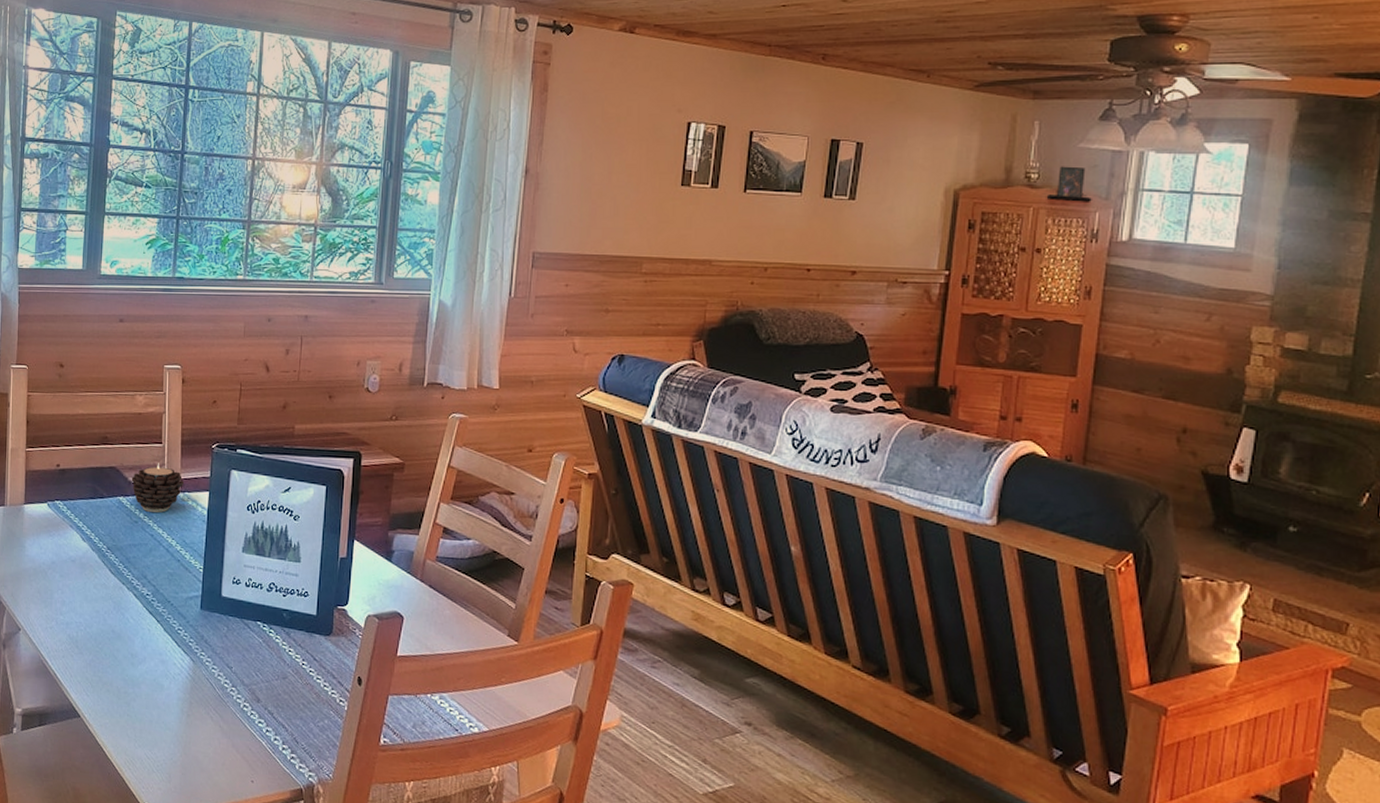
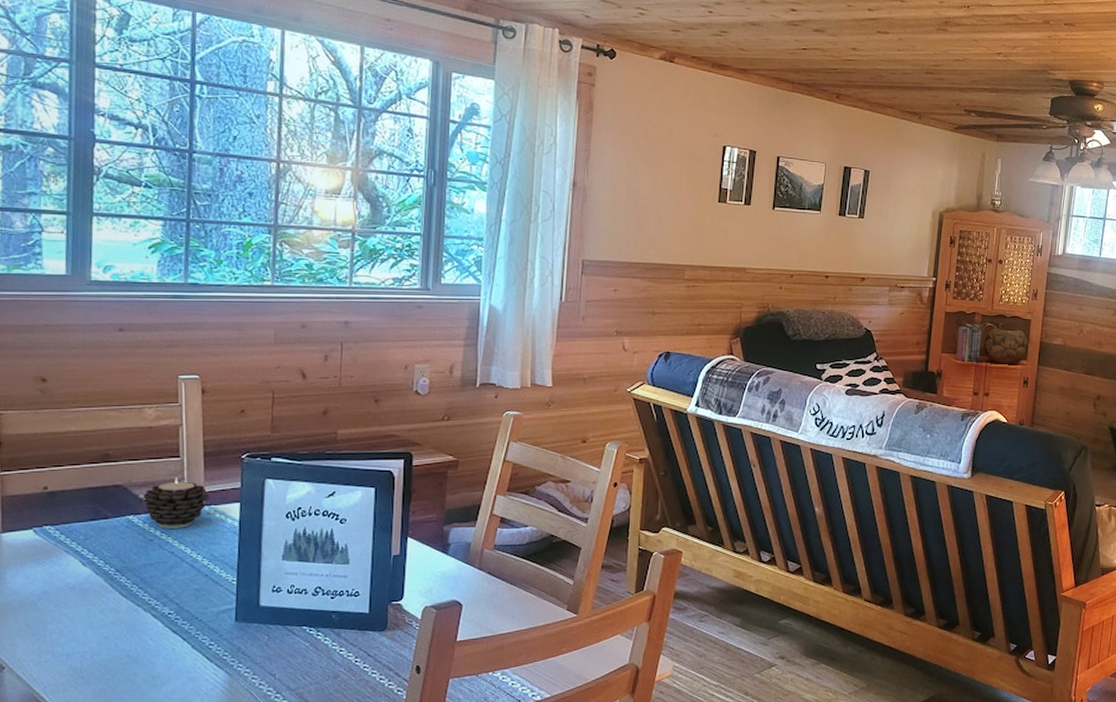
books: none [977,328,1013,379] -> present [957,323,982,363]
decorative bowl: none [1014,335,1079,384] -> present [983,328,1029,365]
photo frame: present [1046,166,1092,202] -> none [1006,195,1038,224]

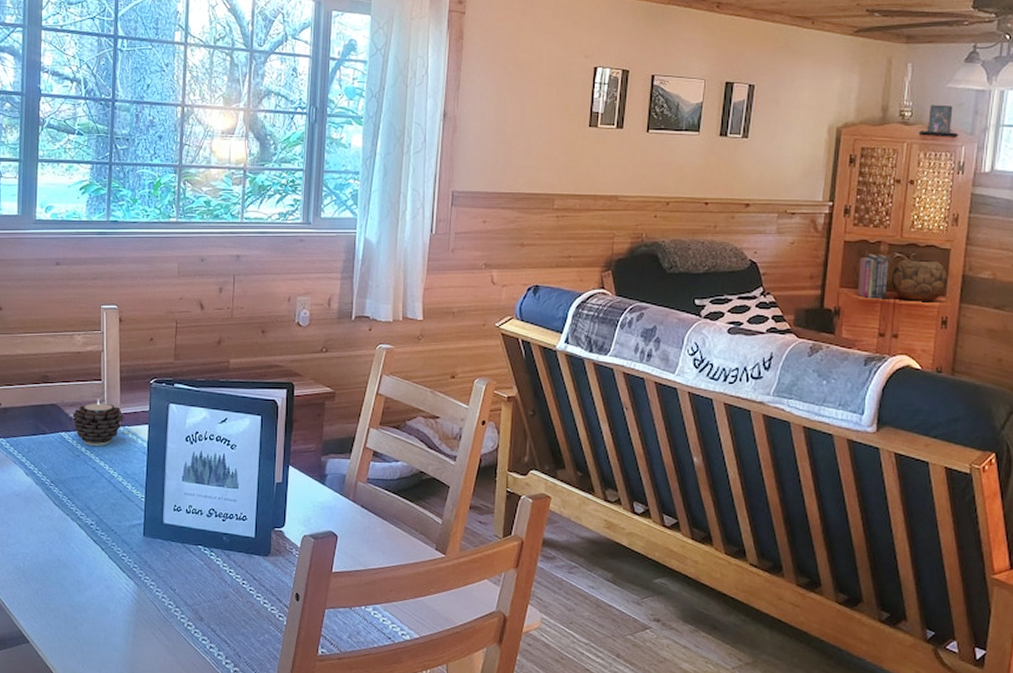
photo frame: none [1006,195,1038,224] -> present [918,104,958,137]

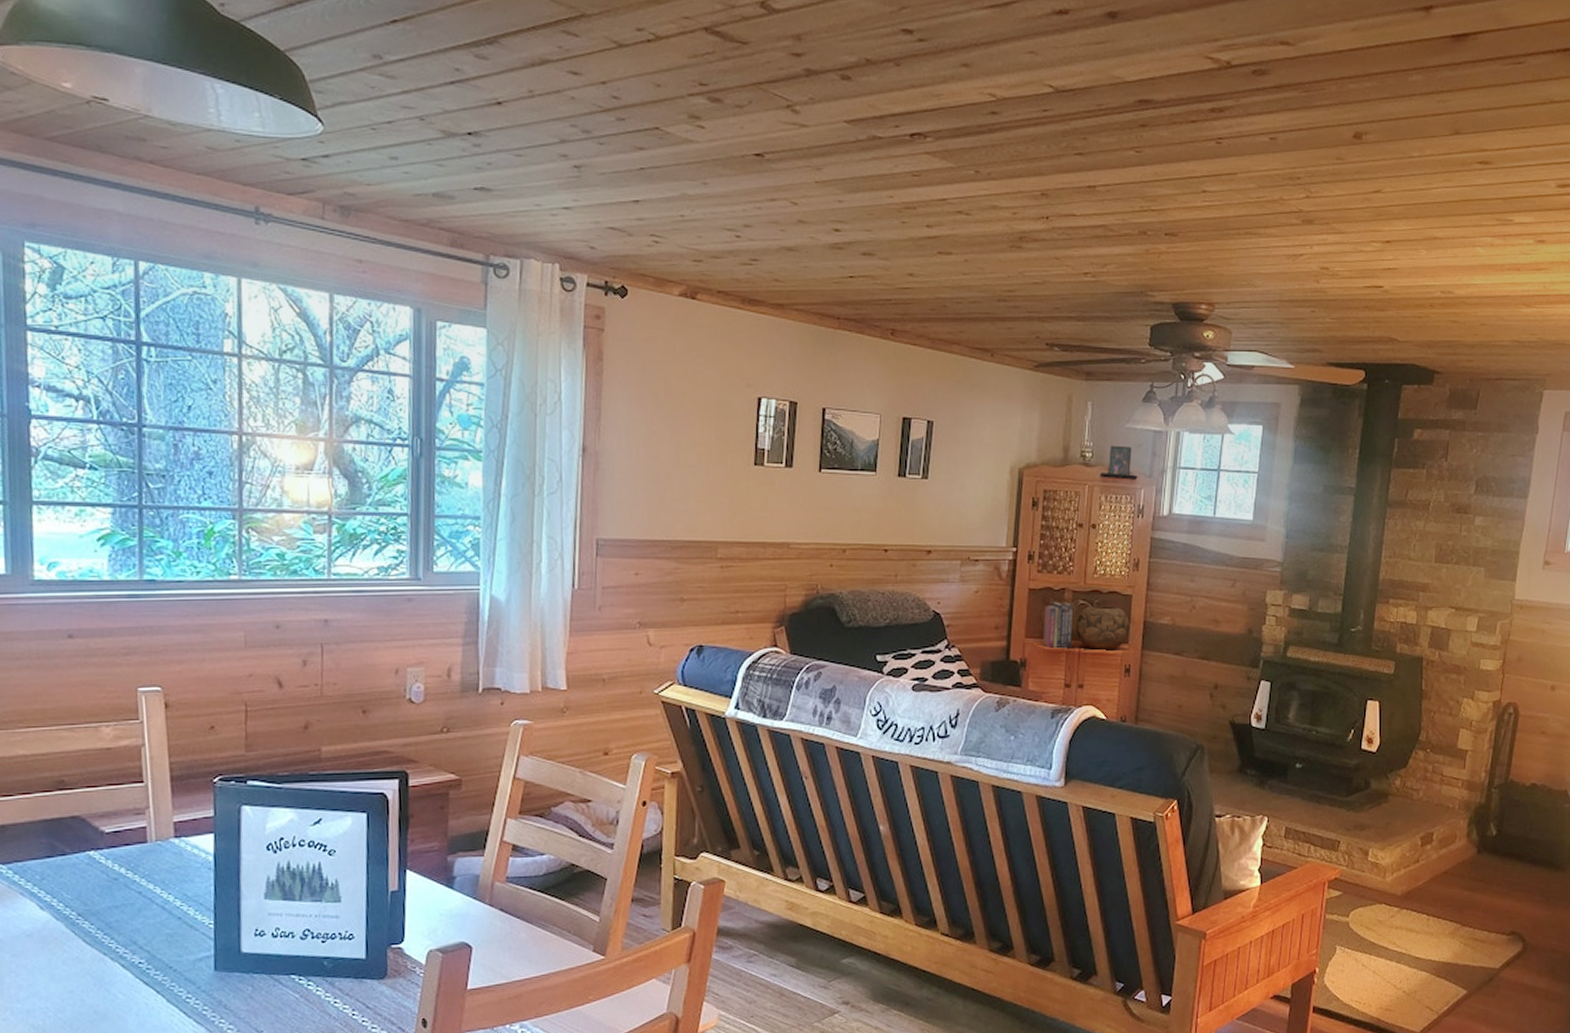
candle: present [72,399,124,447] -> none [104,806,179,866]

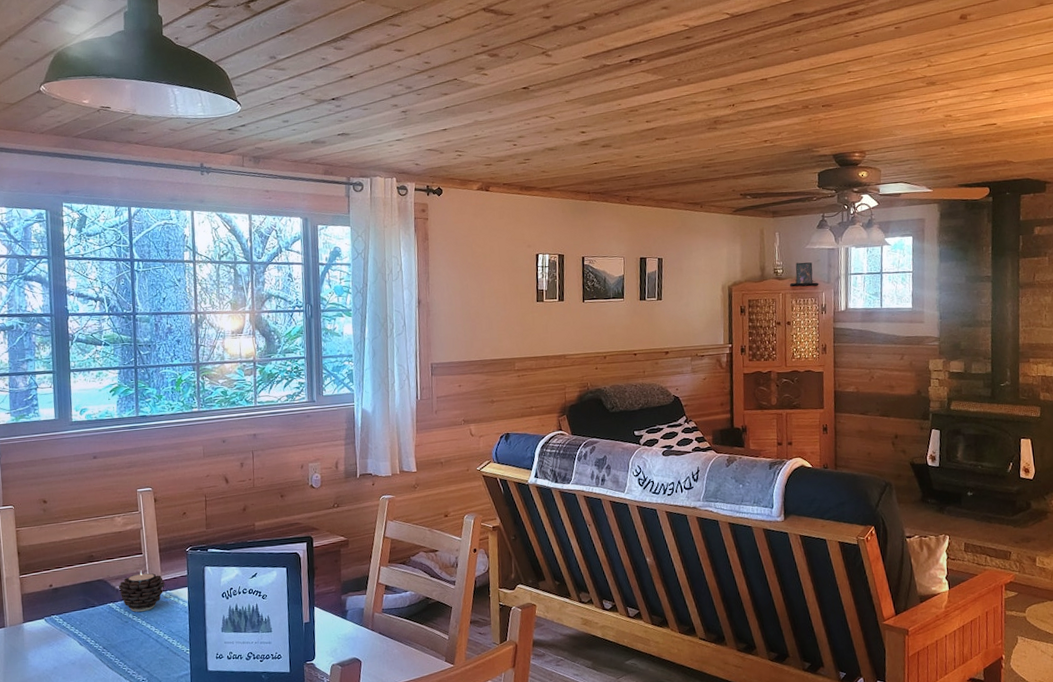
candle: none [104,806,179,866] -> present [118,570,166,613]
books: present [1043,601,1074,649] -> none [757,381,781,417]
decorative bowl: present [1075,606,1130,651] -> none [781,381,824,416]

